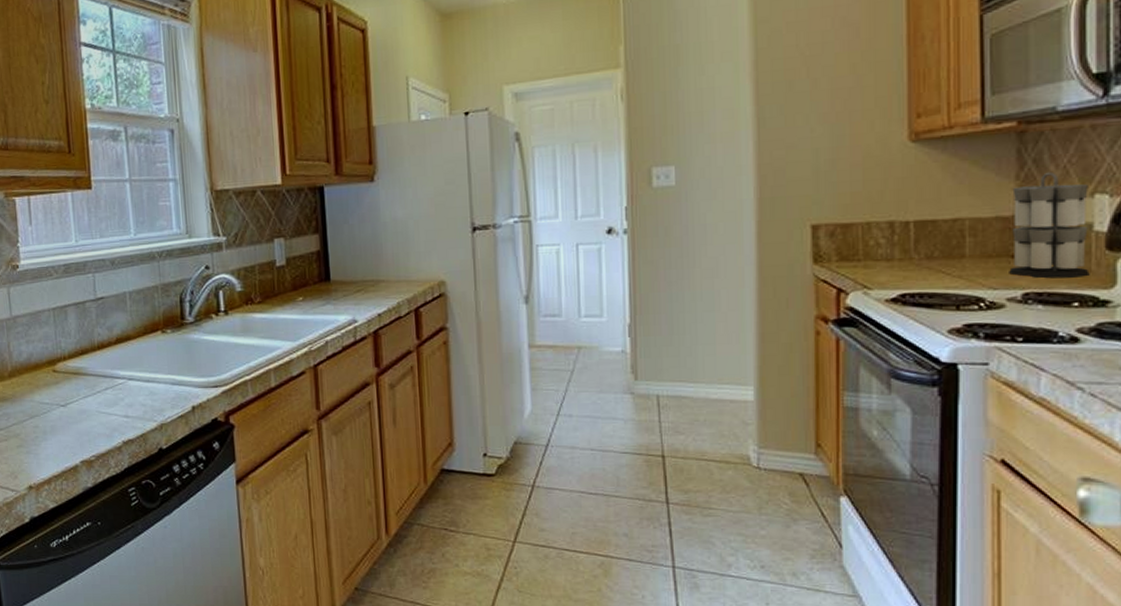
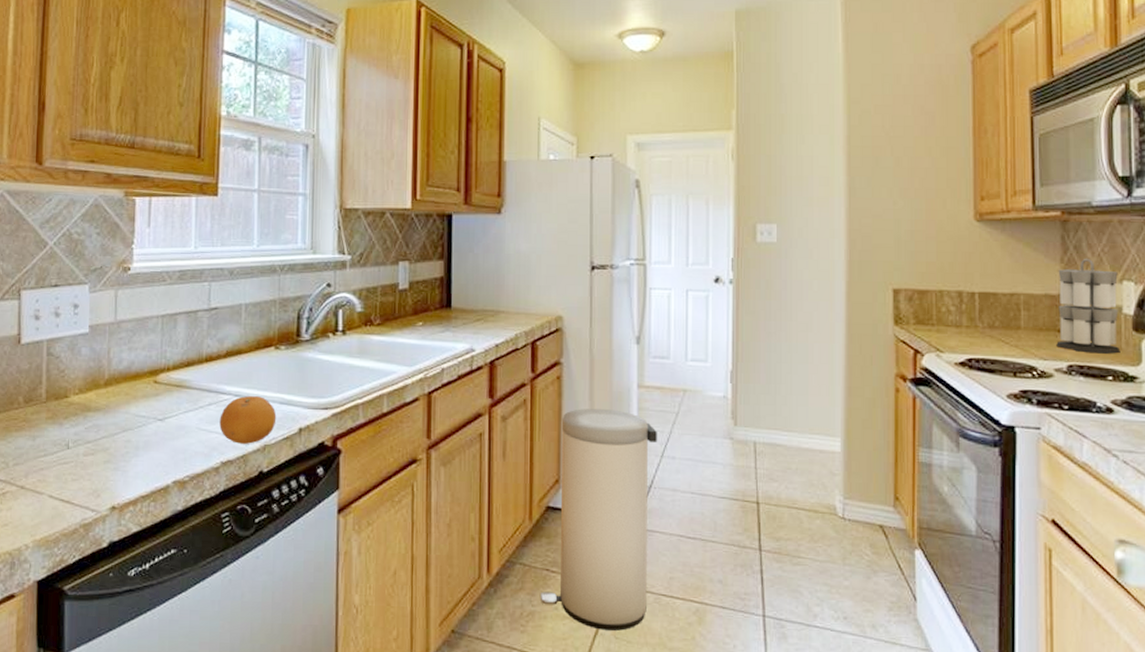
fruit: none [117,379,170,424] -> present [219,396,277,444]
pedal bin: none [439,371,552,584] -> present [539,409,657,631]

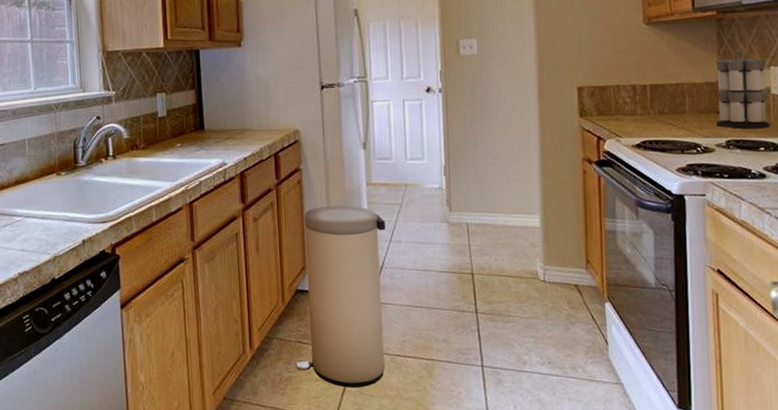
fruit: present [219,396,277,444] -> none [14,216,63,257]

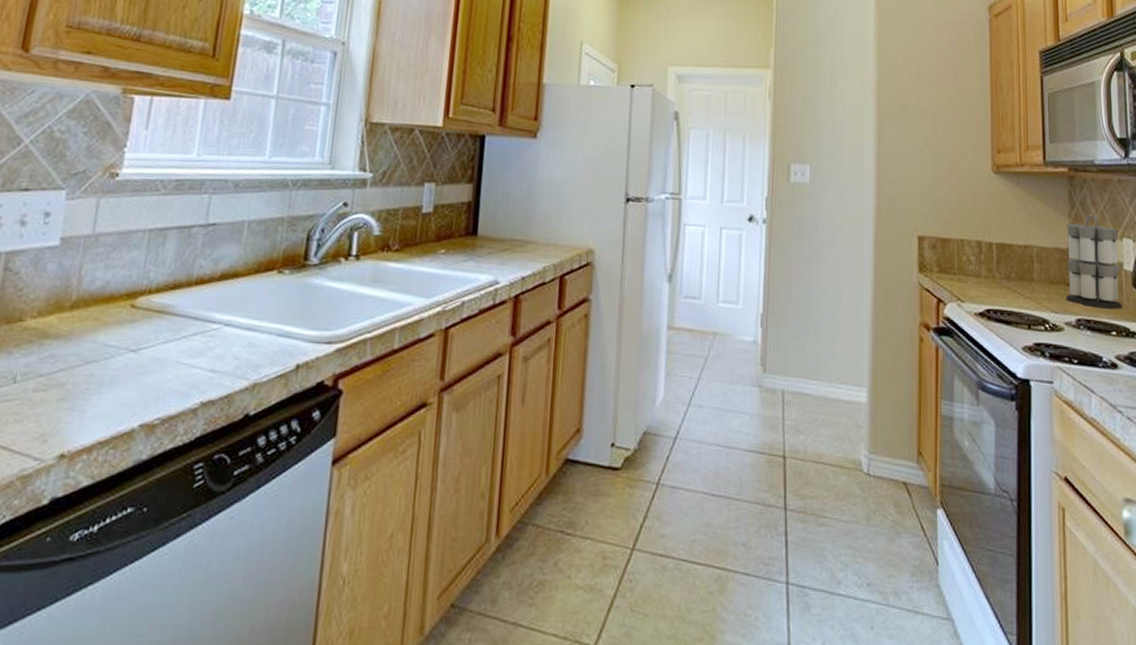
pedal bin: present [295,205,385,388] -> none [552,350,685,602]

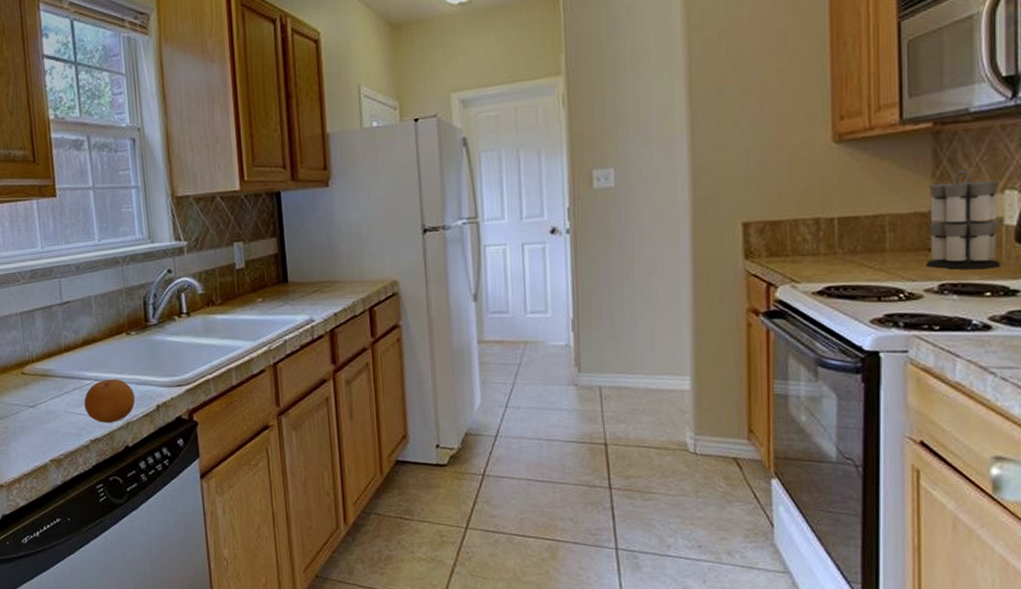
fruit: none [203,326,272,382] -> present [84,379,136,423]

